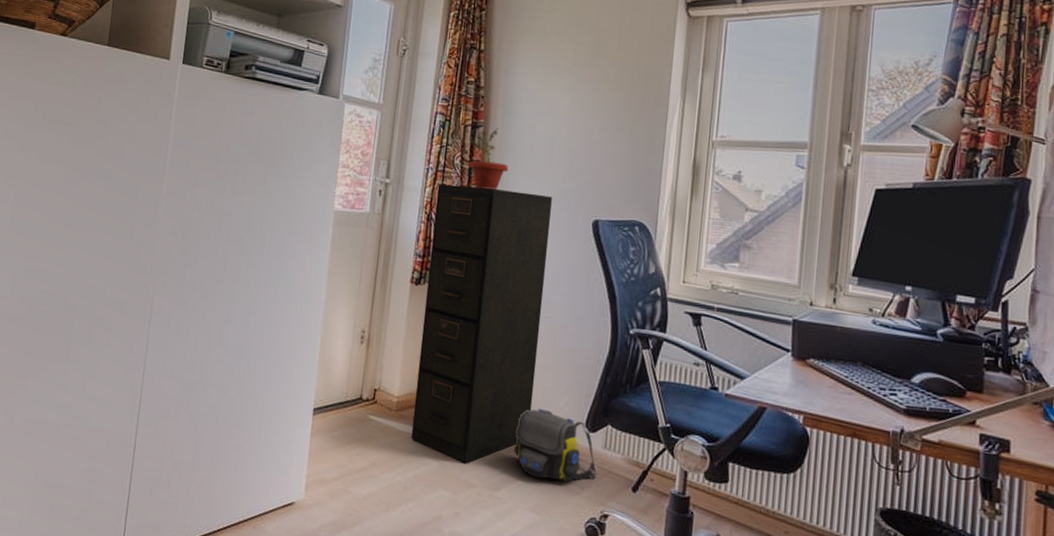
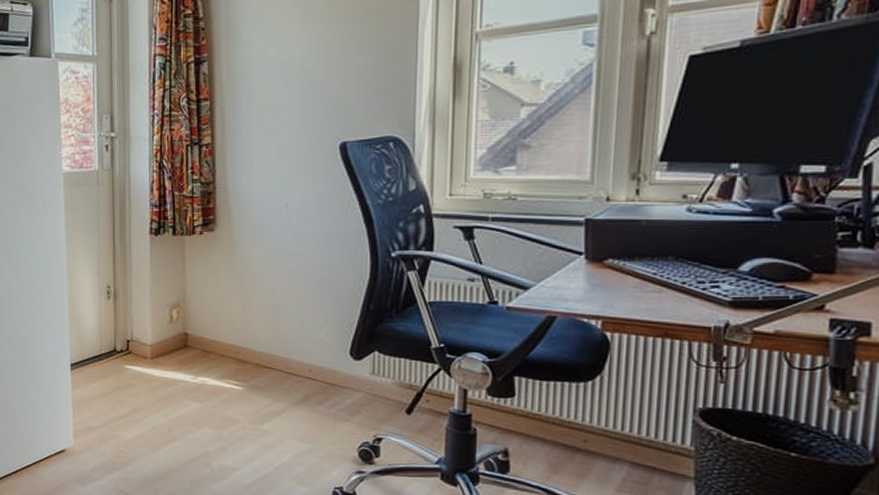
filing cabinet: present [410,183,552,463] -> none [166,124,293,401]
potted plant: present [468,128,508,191] -> none [193,60,239,128]
shoulder bag: present [514,408,597,482] -> none [276,341,366,411]

